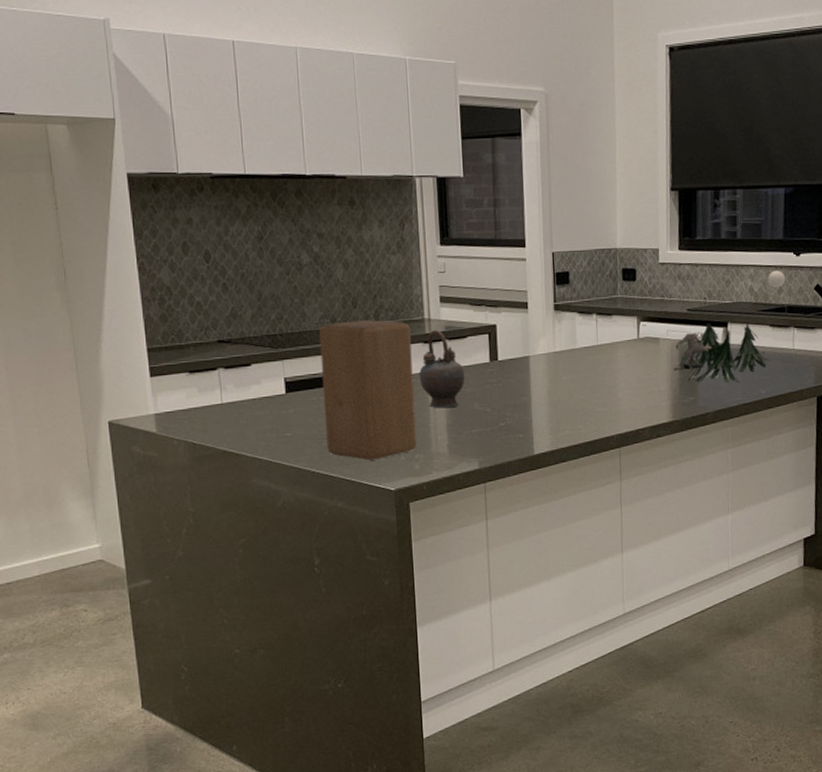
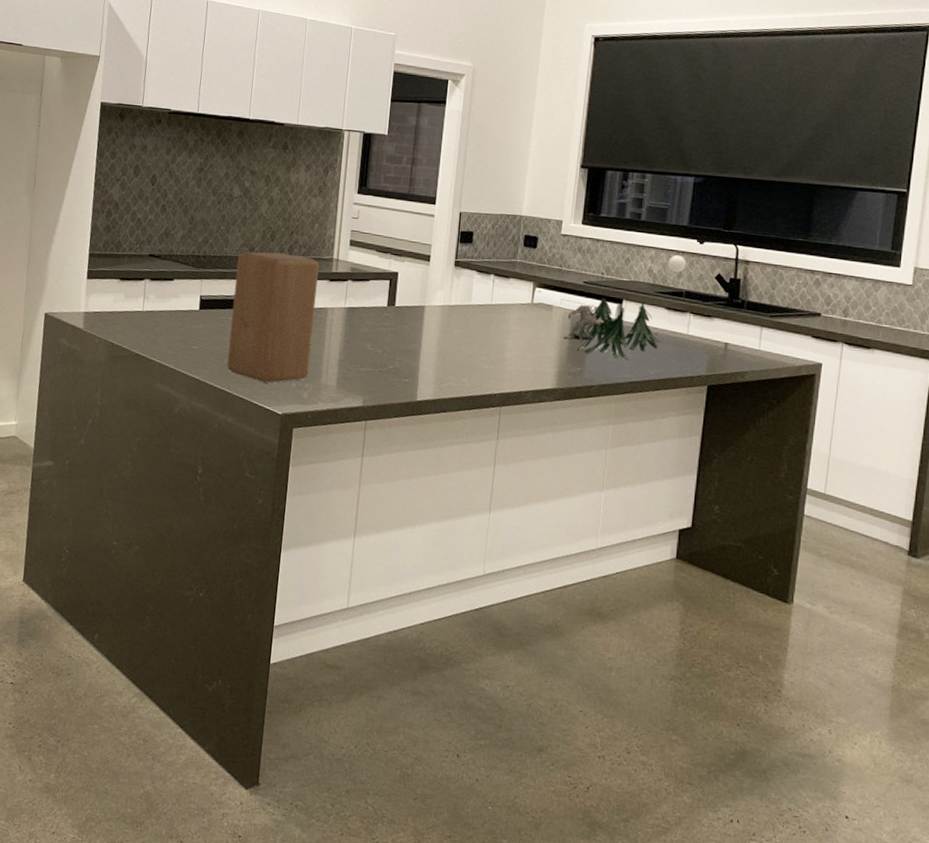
teapot: present [419,329,465,409] -> none [320,269,363,345]

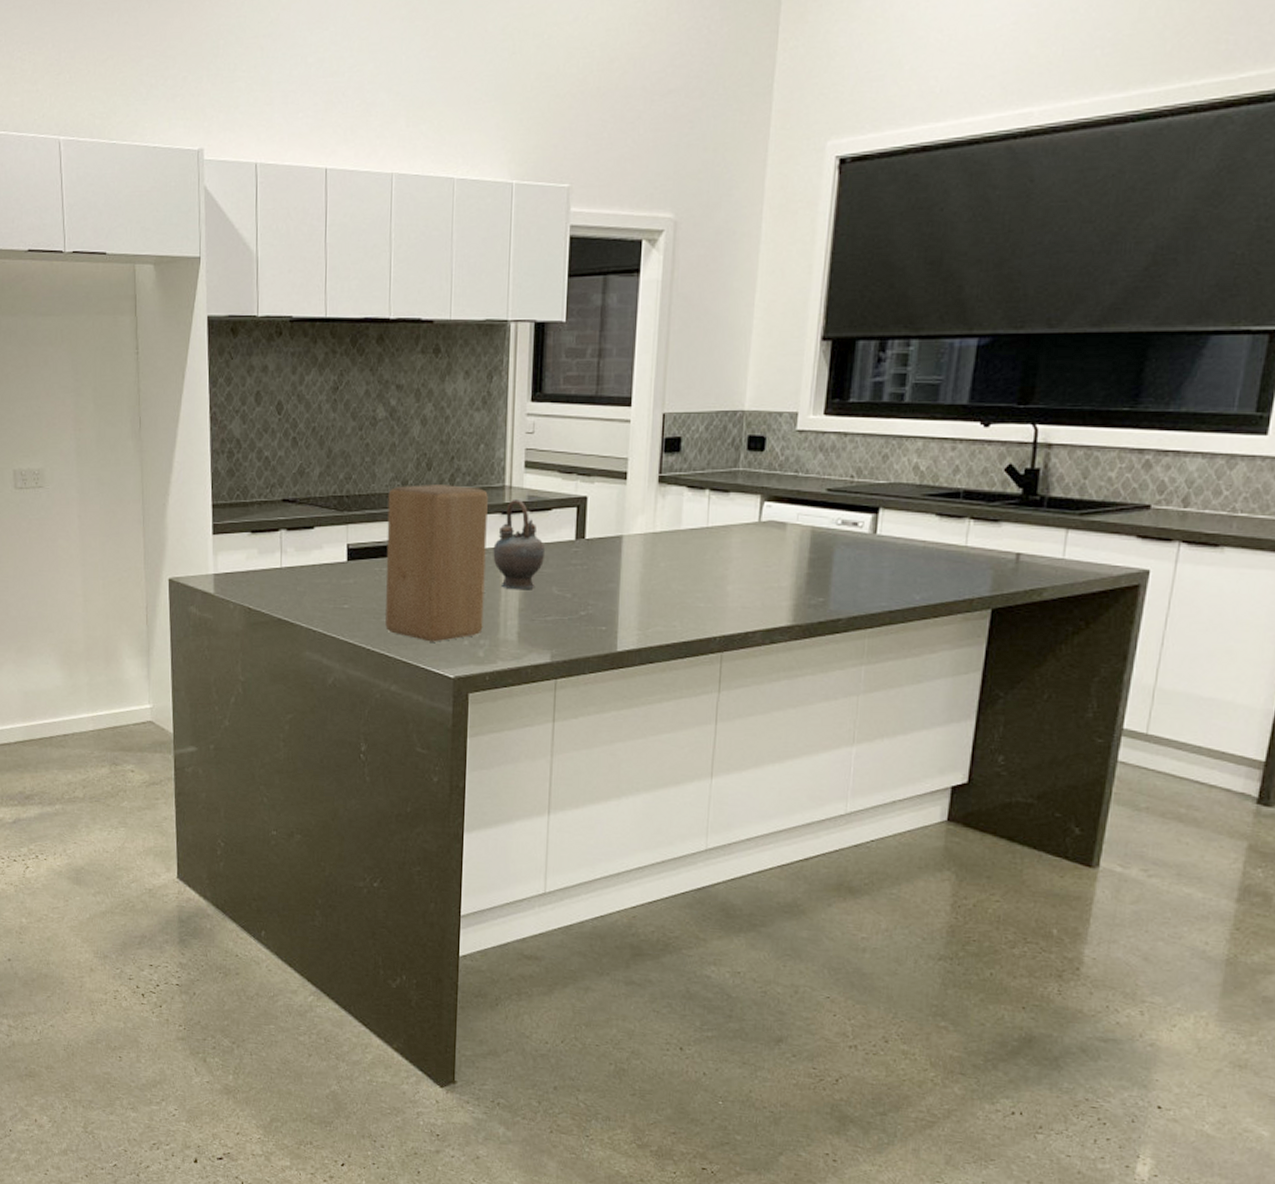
teapot: none [320,269,363,345] -> present [493,498,546,590]
plant: present [563,255,686,360] -> none [801,444,965,585]

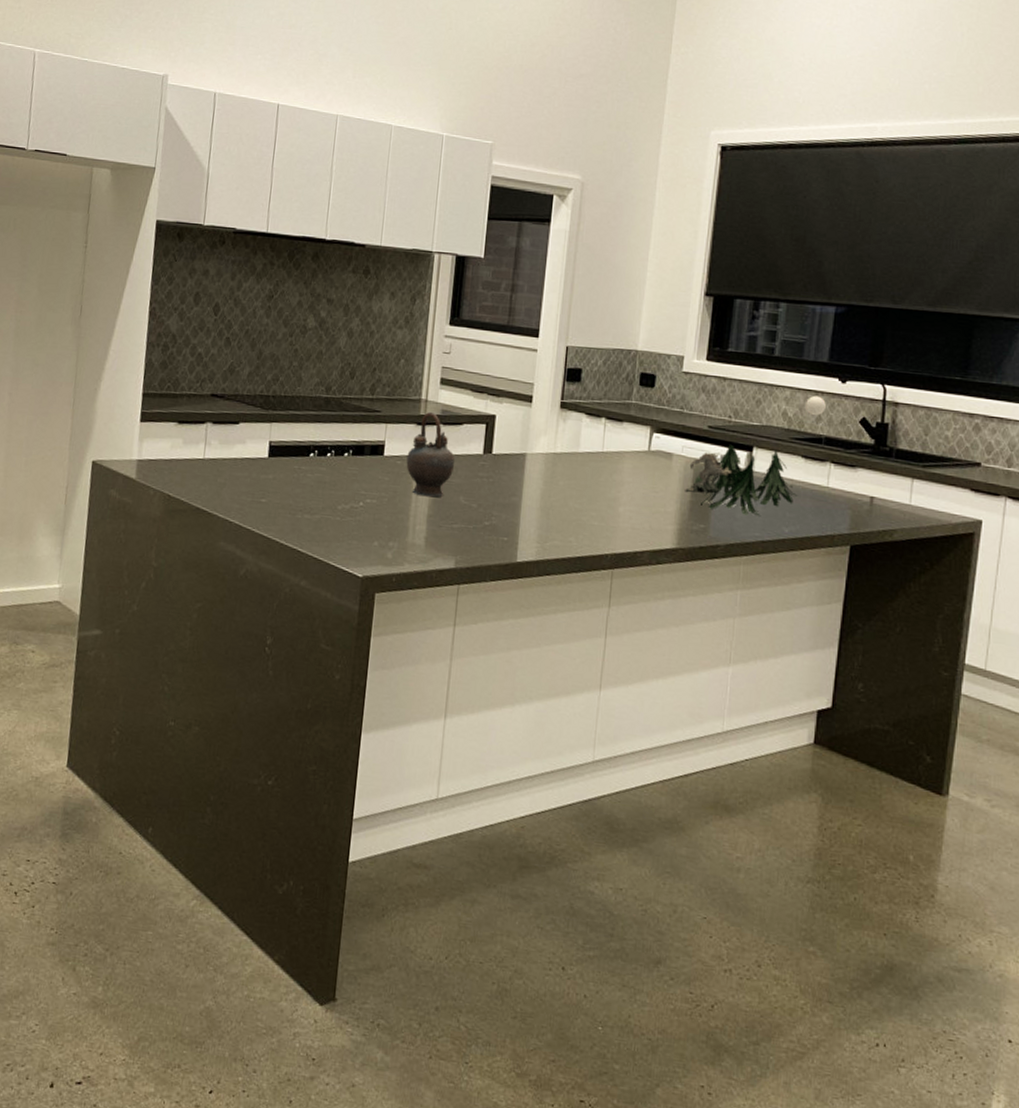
wooden block: present [385,485,488,642] -> none [300,391,405,541]
plant: none [801,444,965,585] -> present [685,395,826,516]

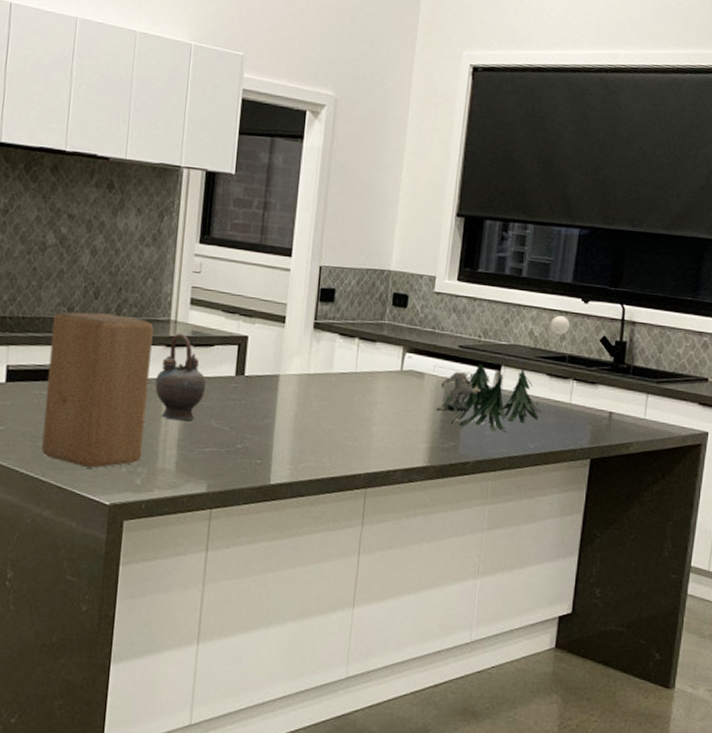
wooden block: none [300,391,405,541] -> present [41,311,154,468]

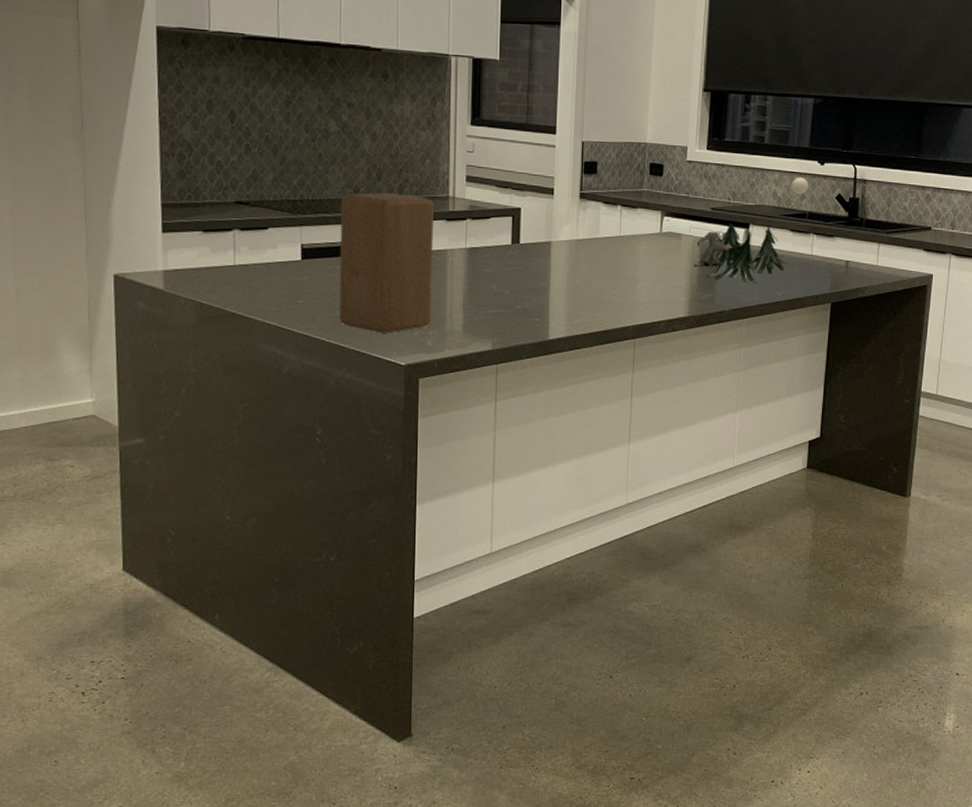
teapot: present [155,332,207,421] -> none [439,207,486,287]

